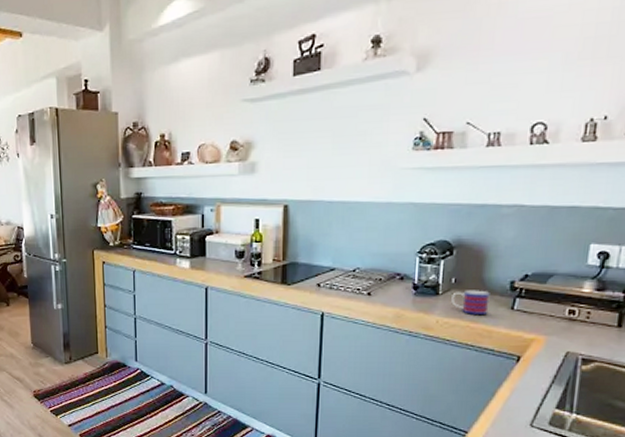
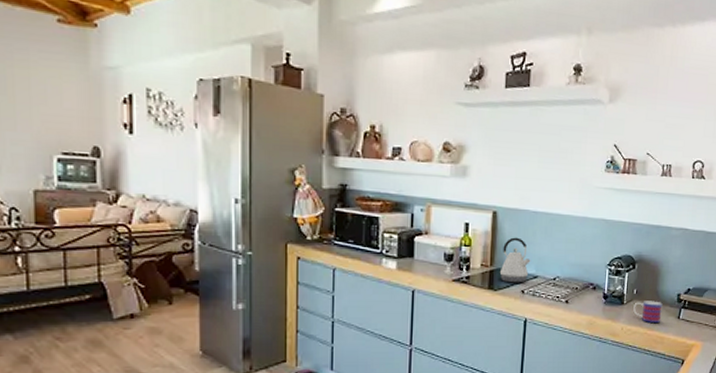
kettle: none [292,230,327,277] -> present [499,237,531,283]

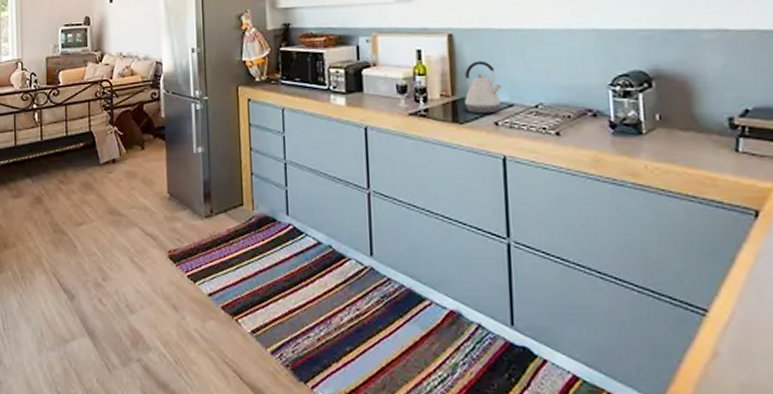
mug: present [633,300,663,324] -> none [658,128,708,160]

